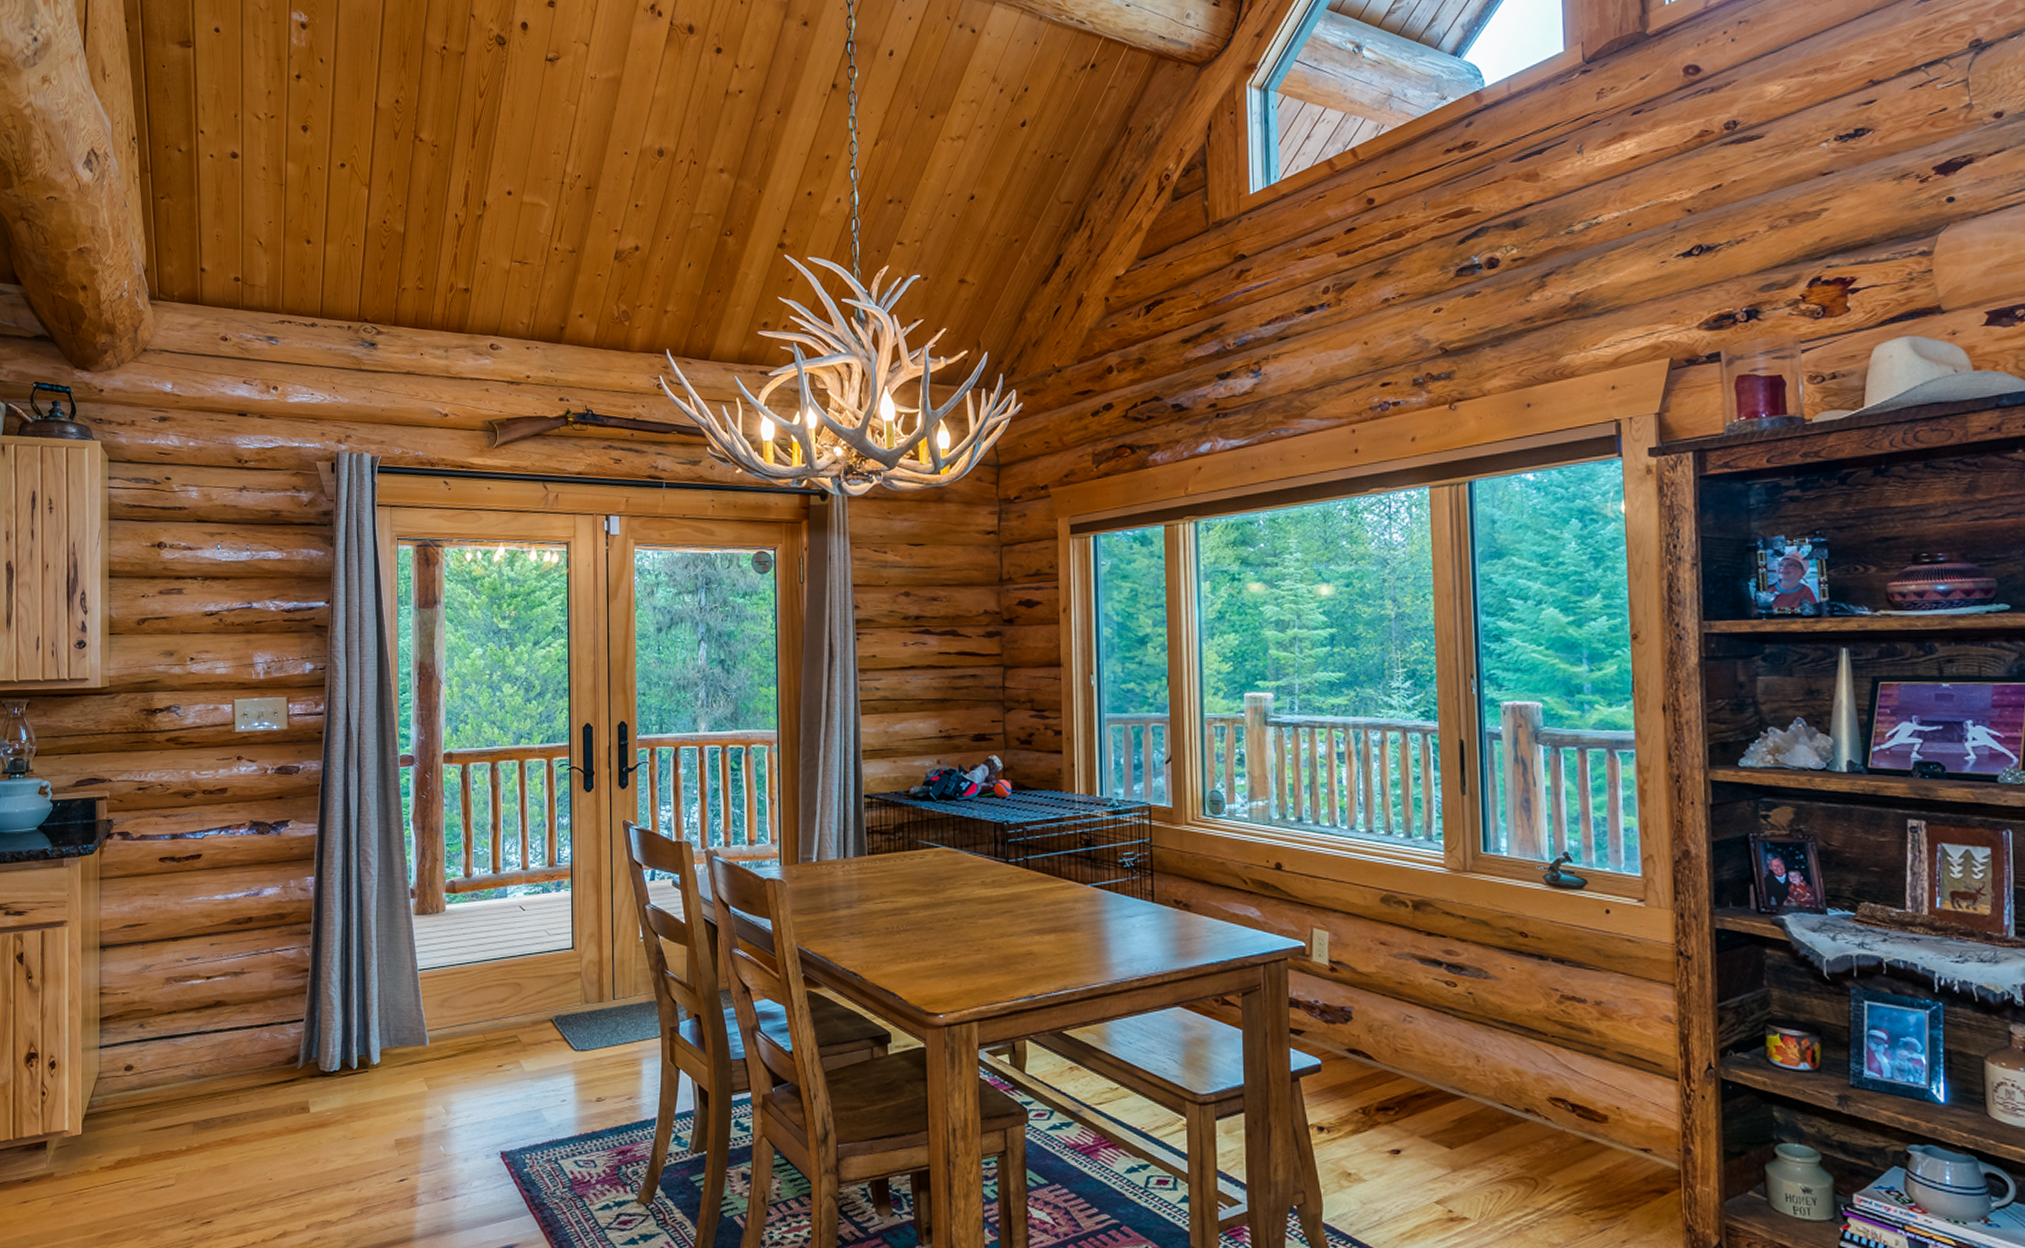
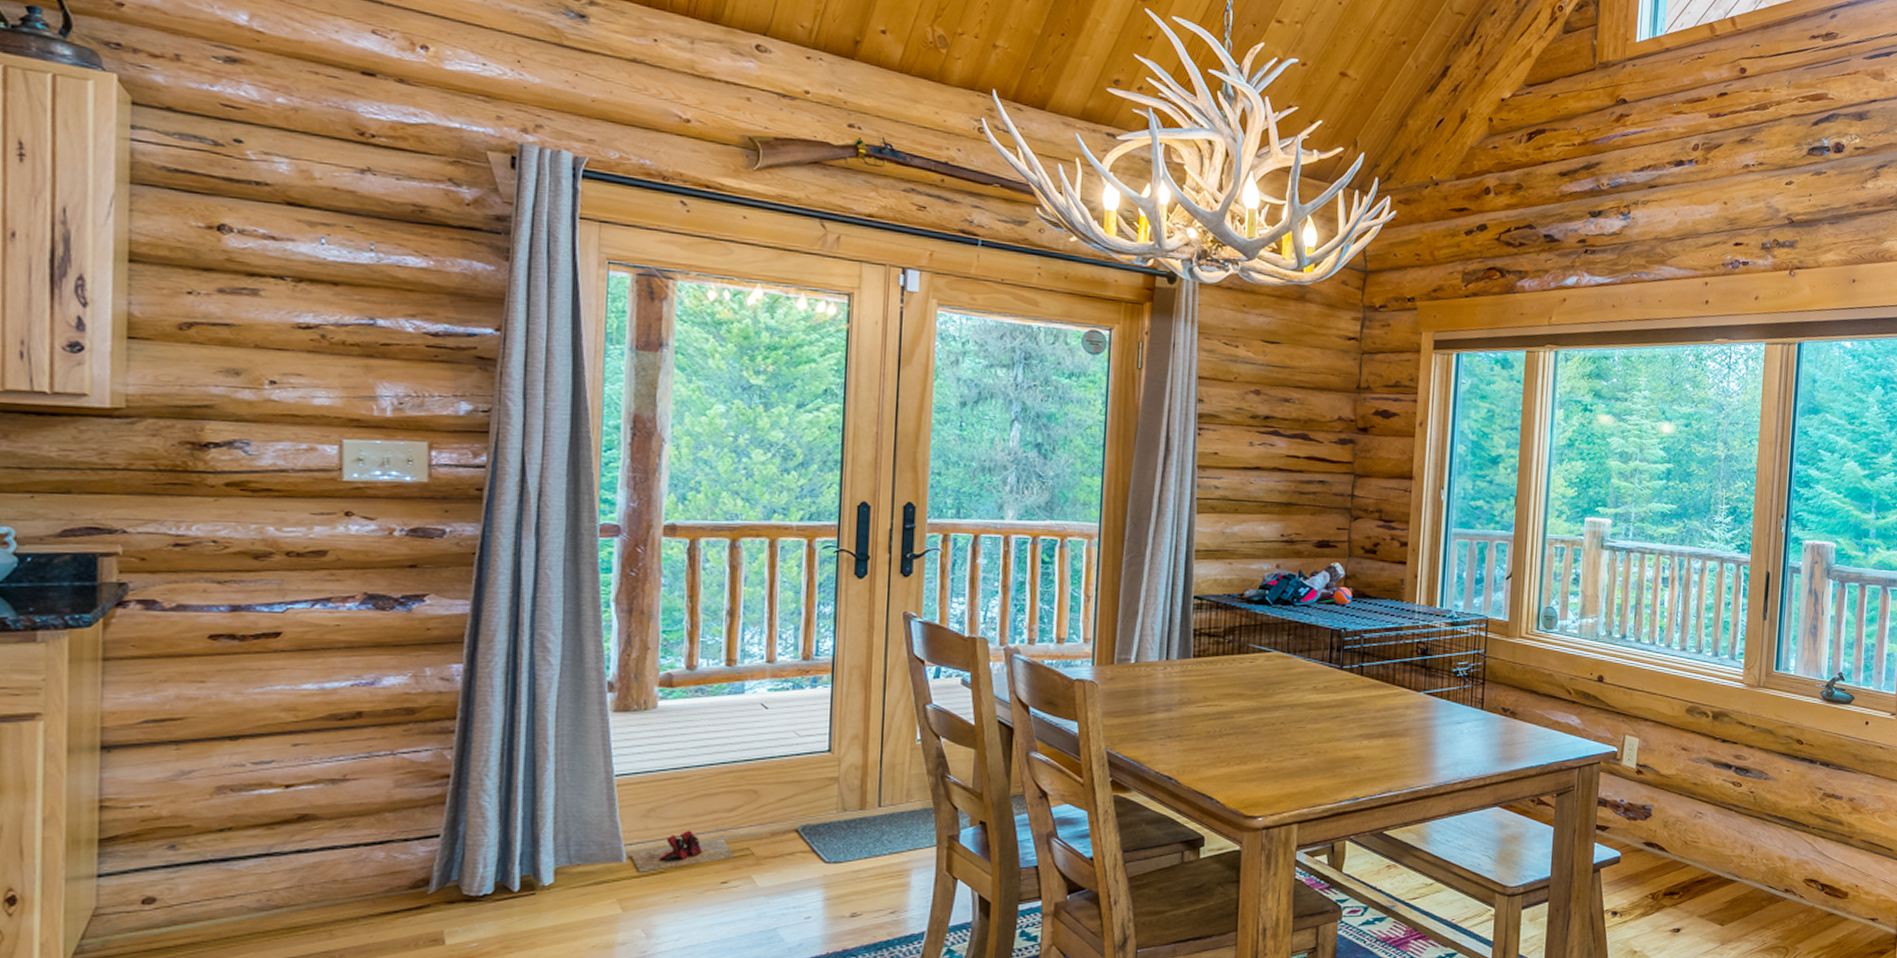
slippers: none [432,1018,506,1055] -> present [630,830,735,872]

